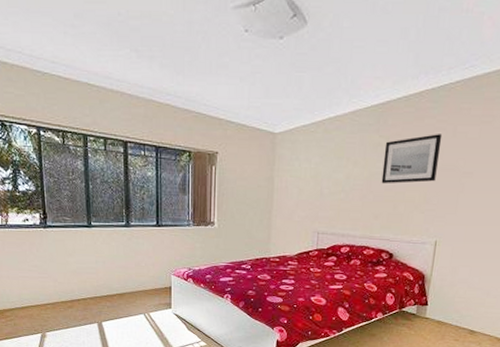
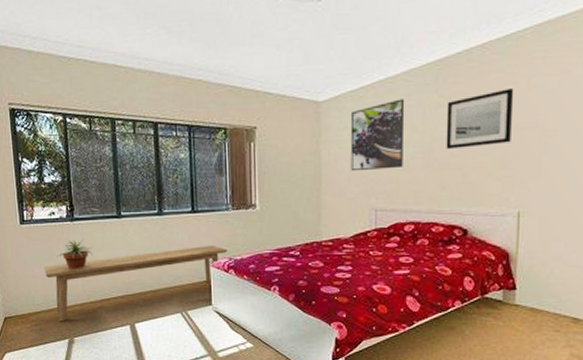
bench: none [18,256,188,318] -> present [44,245,228,322]
potted plant: none [30,245,65,272] -> present [56,239,93,269]
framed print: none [299,136,350,198] -> present [350,99,405,172]

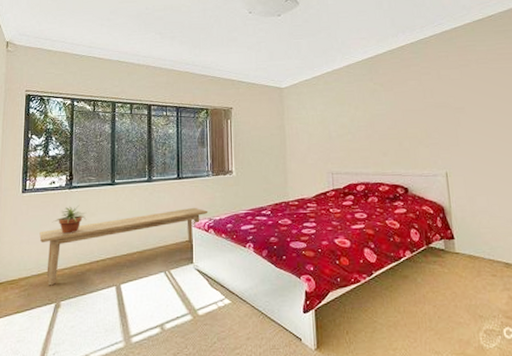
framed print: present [350,99,405,172] -> none [307,85,351,142]
wall art: present [446,88,514,150] -> none [380,78,432,124]

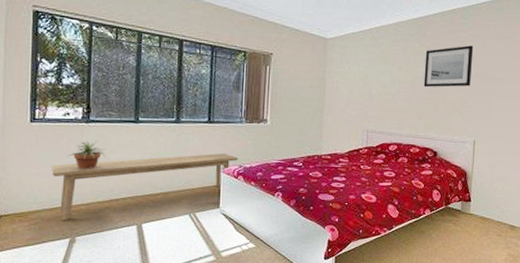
wall art: none [380,78,432,124] -> present [423,45,474,88]

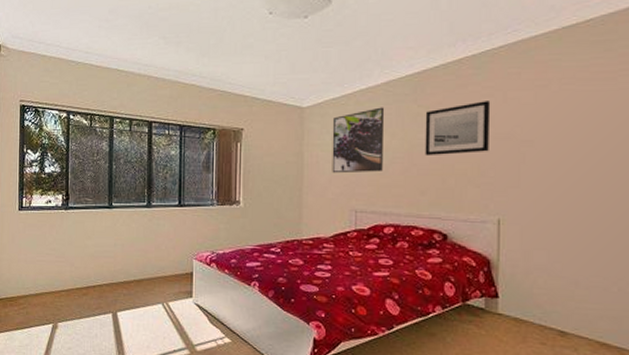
bench: present [51,153,239,221] -> none [36,238,211,307]
potted plant: present [66,141,106,170] -> none [48,227,83,256]
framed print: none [349,43,394,99] -> present [332,107,385,174]

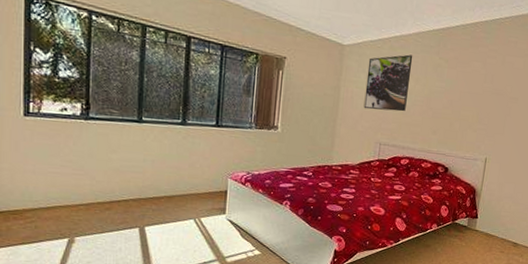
wall art: present [425,101,491,156] -> none [440,61,493,104]

